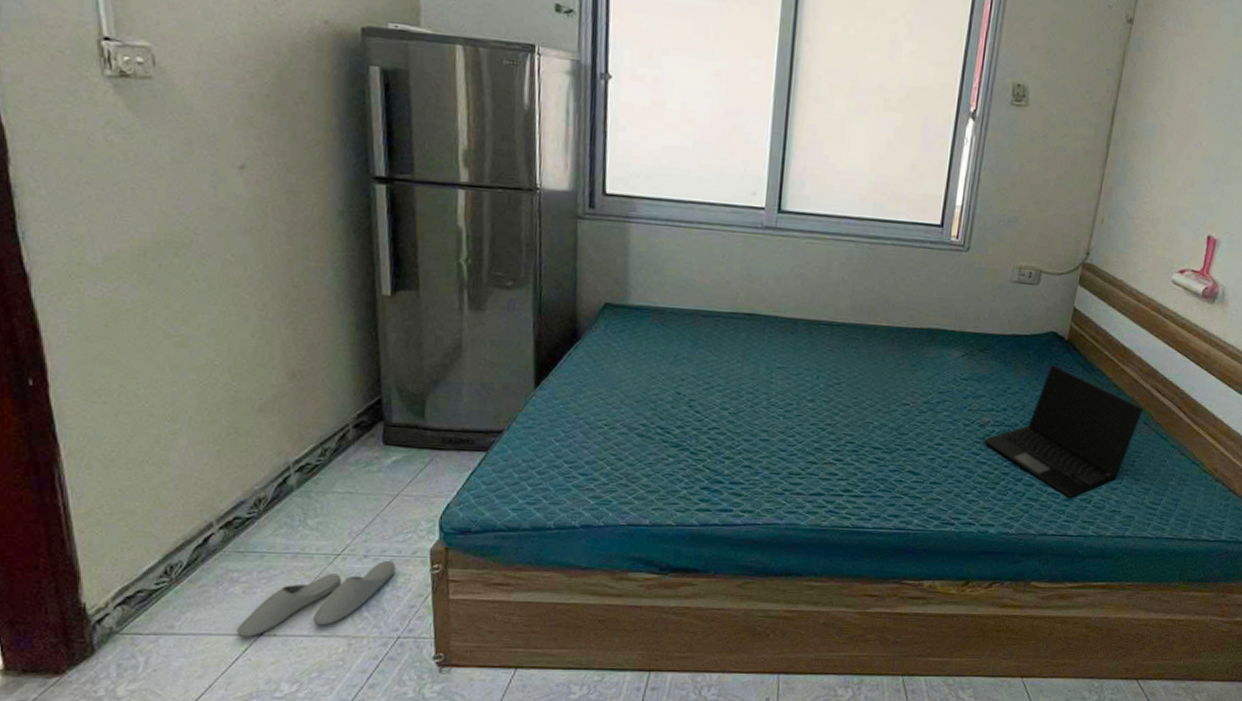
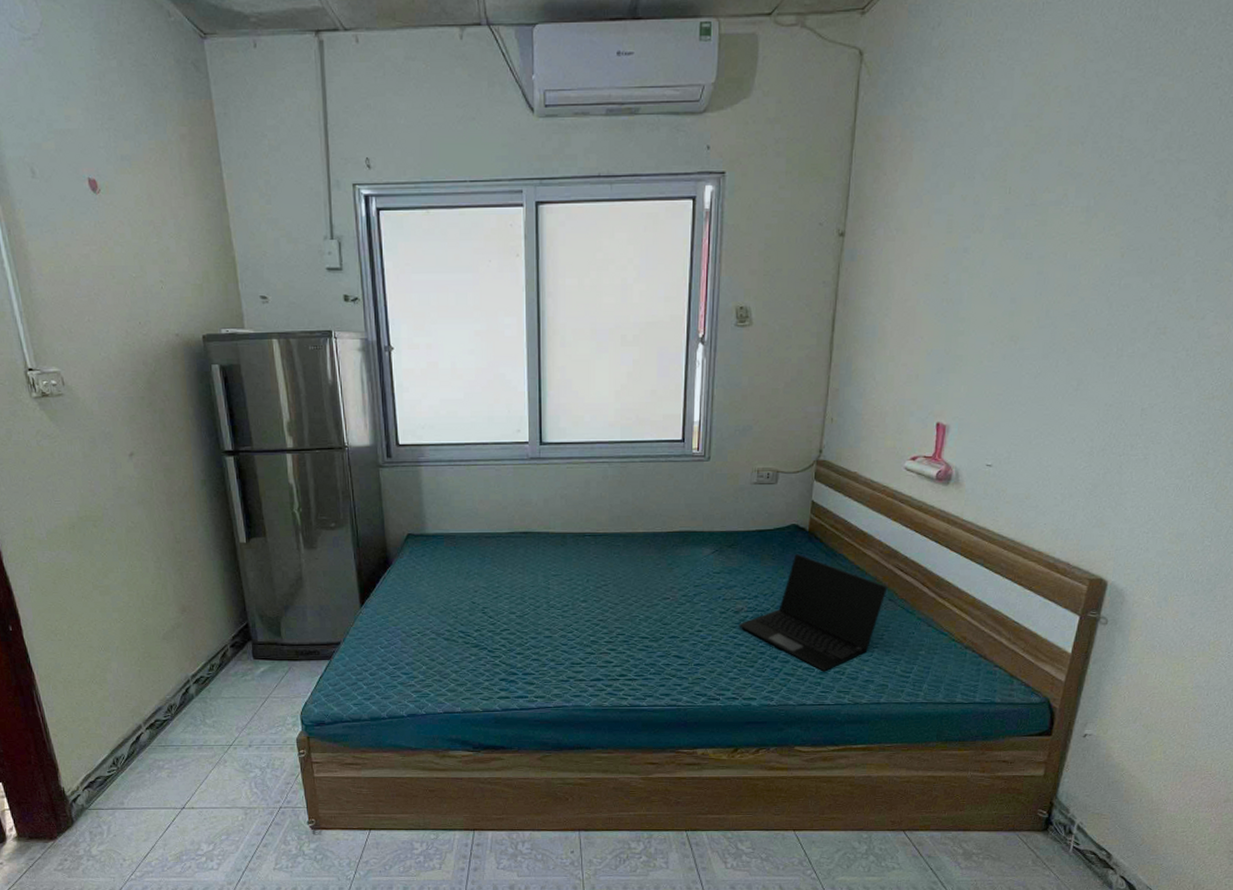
slippers: present [236,560,396,638] -> none [166,748,273,811]

